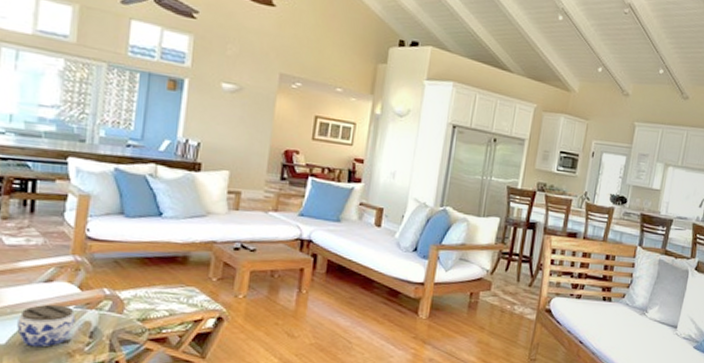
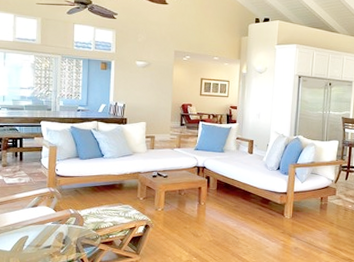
jar: present [17,304,76,348] -> none [17,222,53,252]

